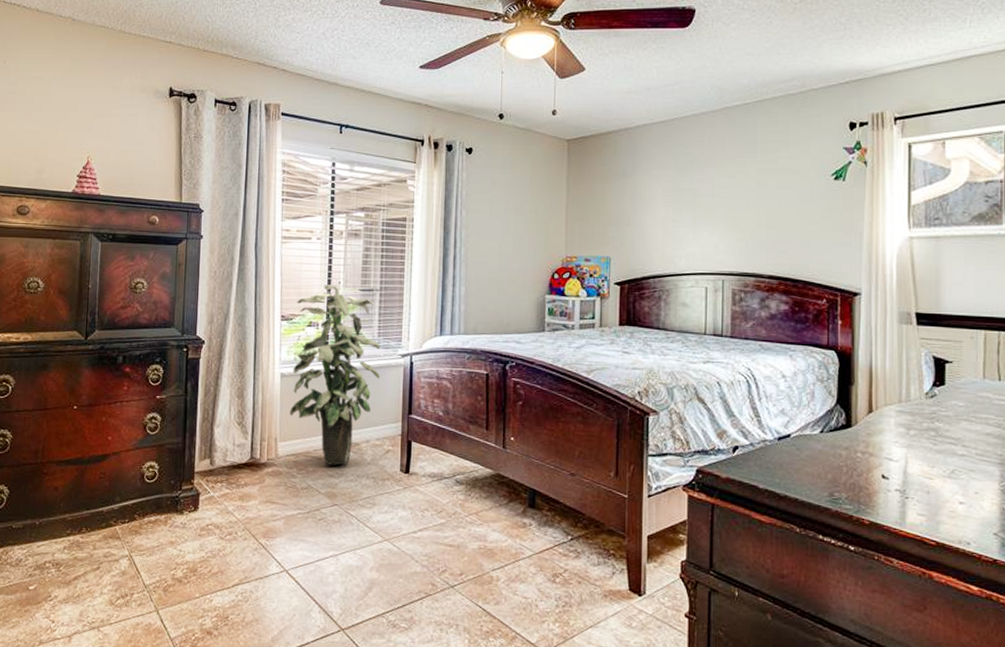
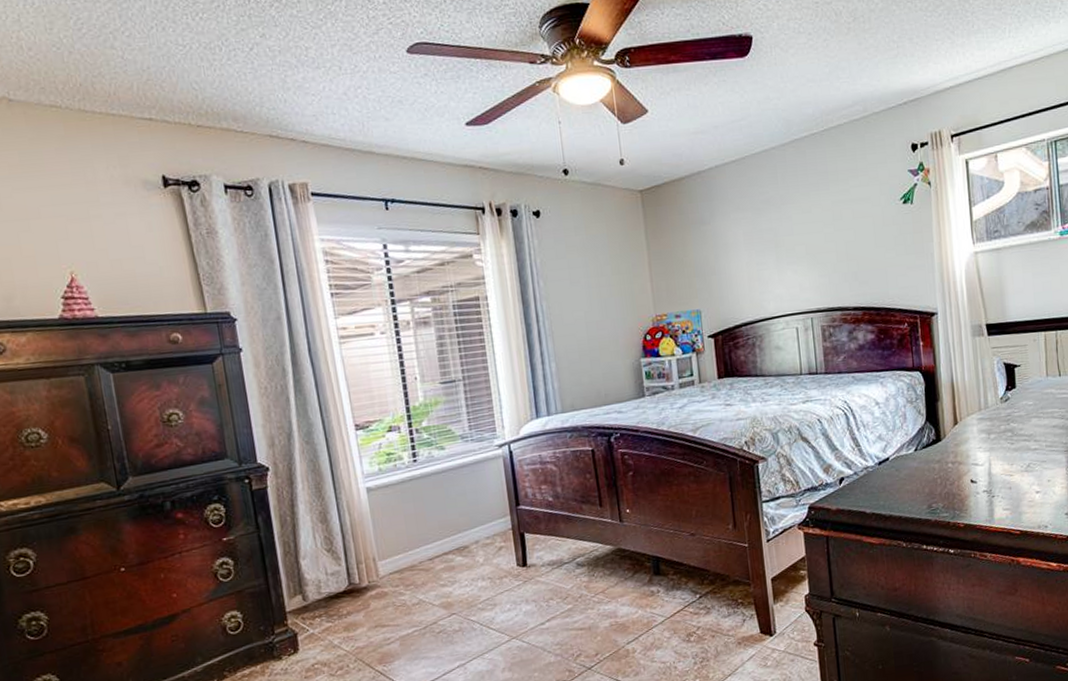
indoor plant: present [290,284,380,466] -> none [370,380,479,575]

